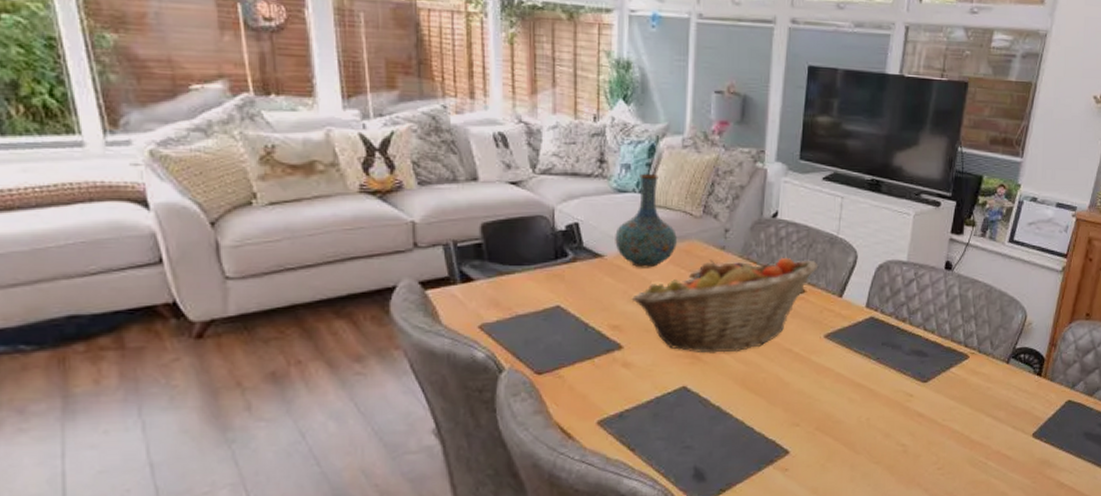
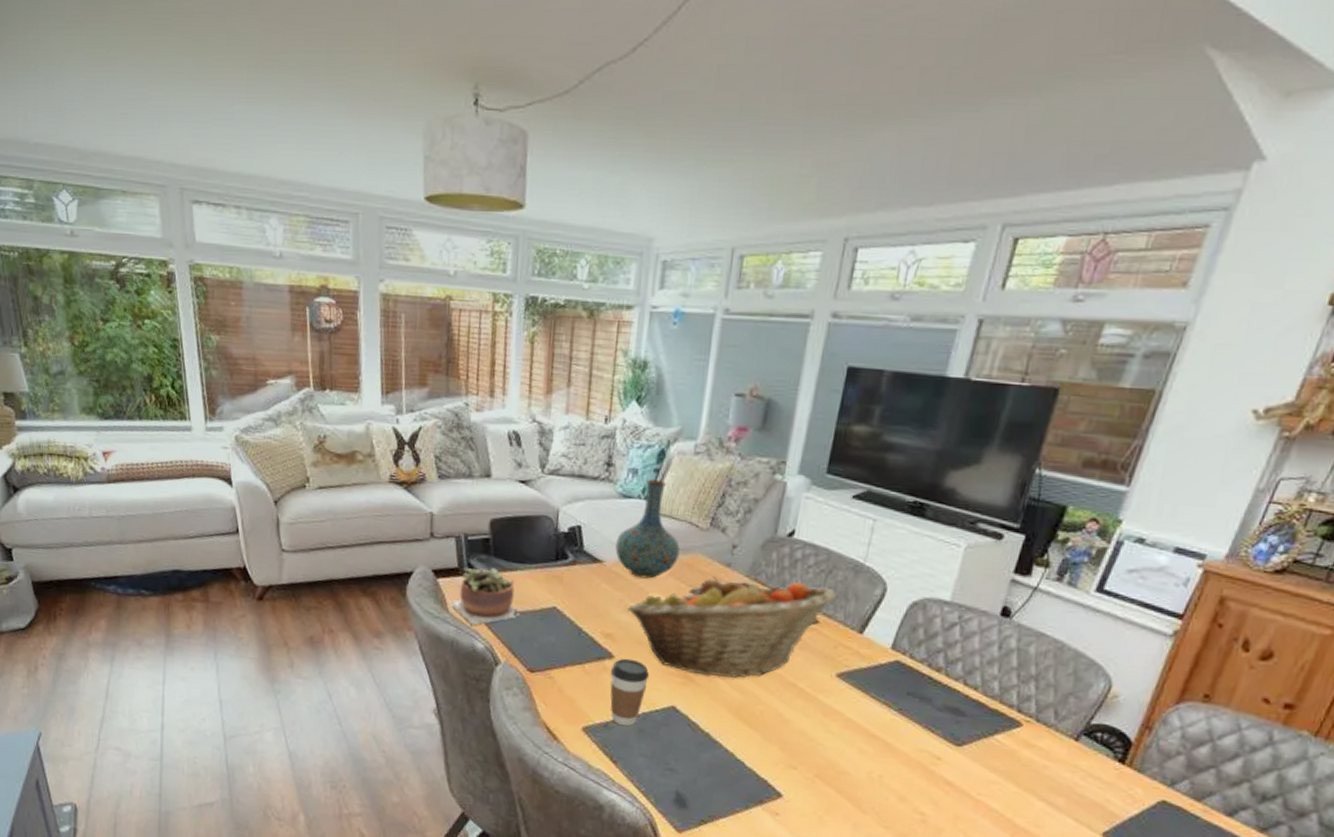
succulent plant: none [443,273,521,335] -> present [451,567,520,625]
coffee cup: none [620,347,658,412] -> present [610,658,649,726]

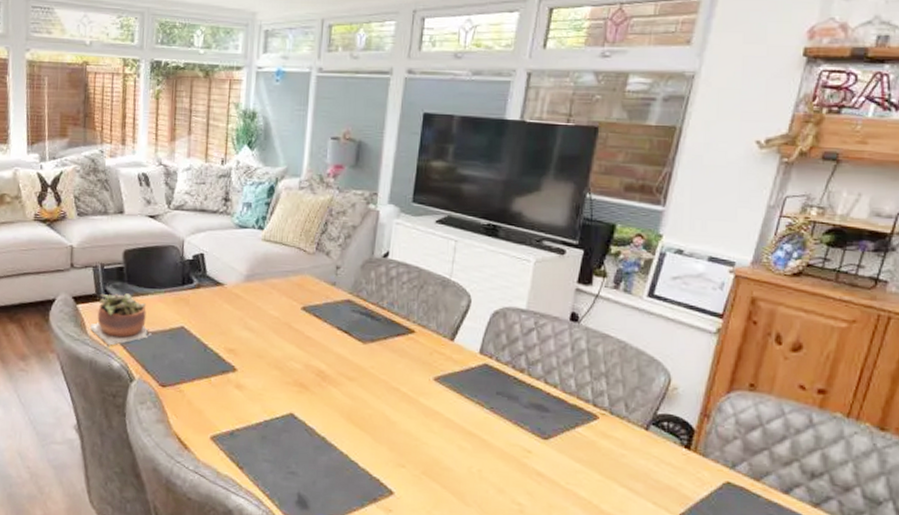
coffee cup: present [610,658,649,726] -> none [234,371,268,433]
vase: present [615,479,680,579] -> none [234,211,291,299]
fruit basket: present [626,576,838,679] -> none [246,294,429,386]

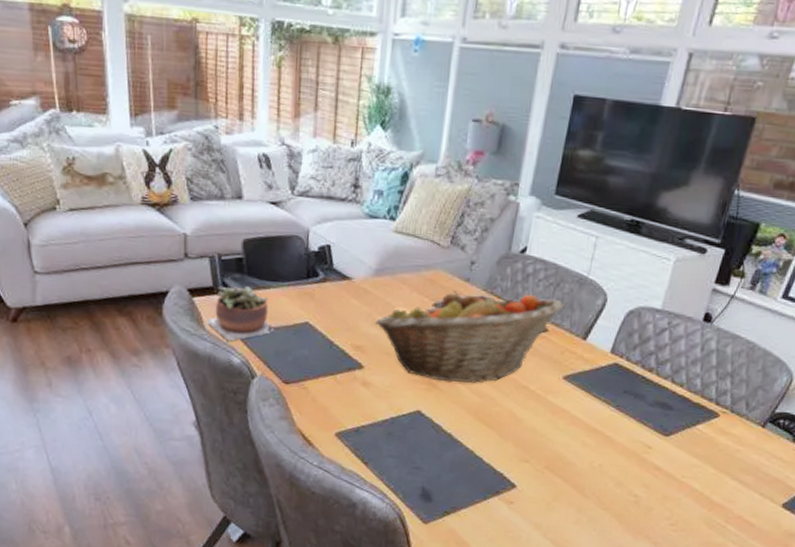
fruit basket: none [246,294,429,386] -> present [374,290,564,384]

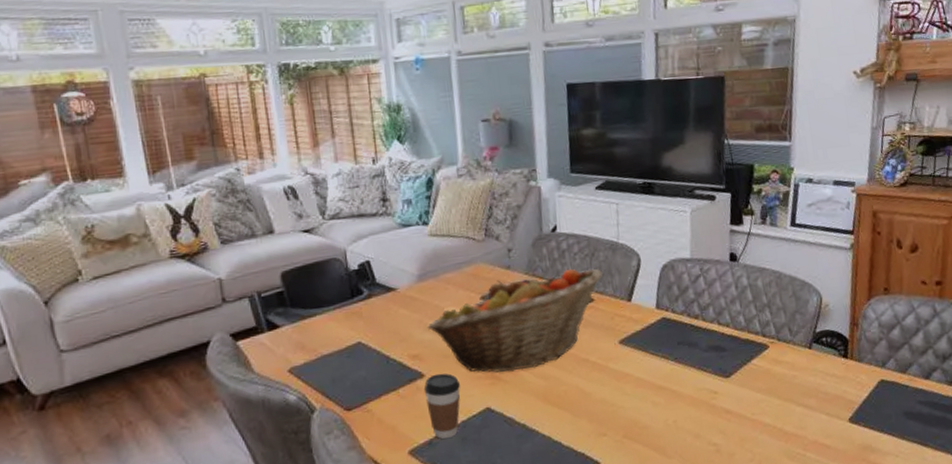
succulent plant: present [207,286,274,341] -> none [255,318,327,379]
coffee cup: none [360,368,396,430] -> present [423,373,460,439]

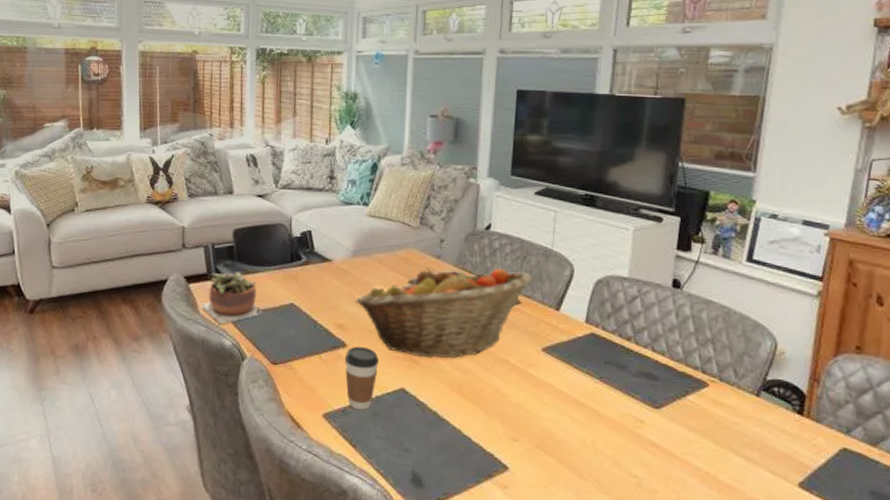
succulent plant: none [255,318,327,379] -> present [201,272,262,324]

